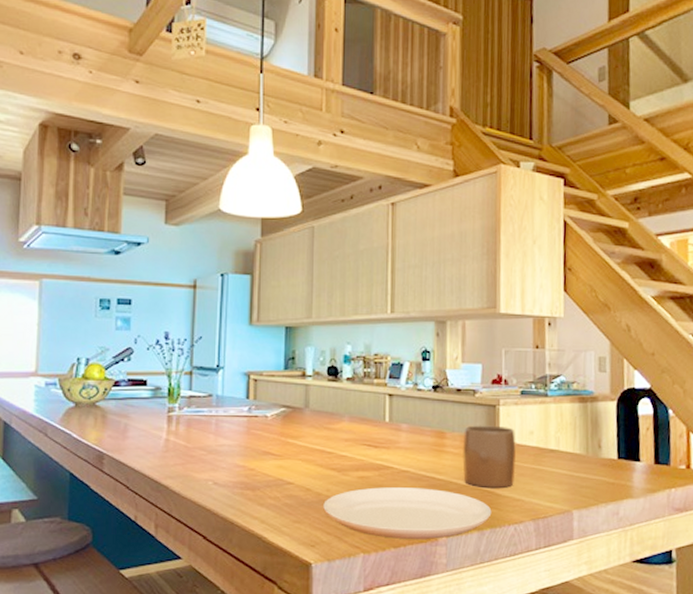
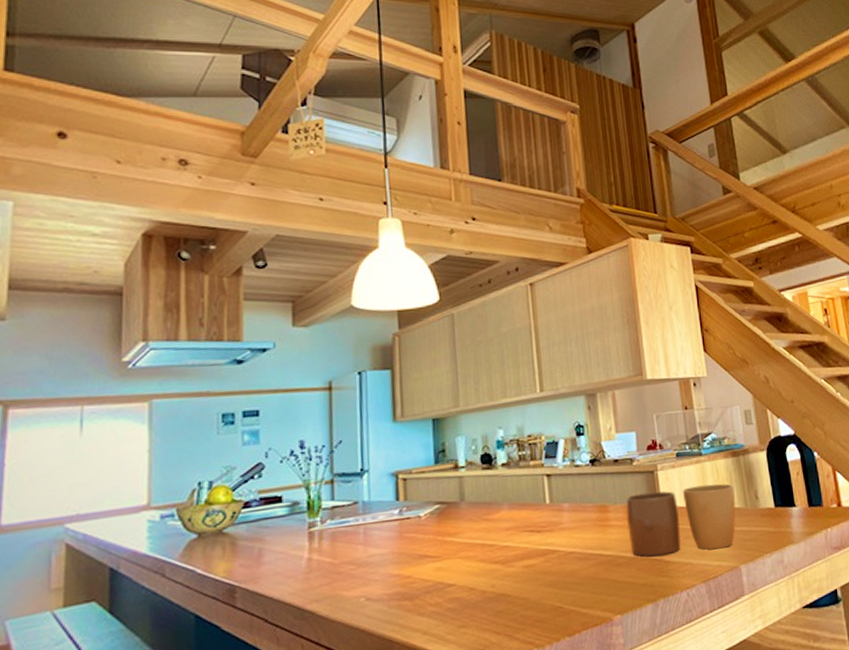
plate: present [323,487,492,539] -> none [489,566,663,628]
cup: none [523,426,577,491] -> present [683,483,736,550]

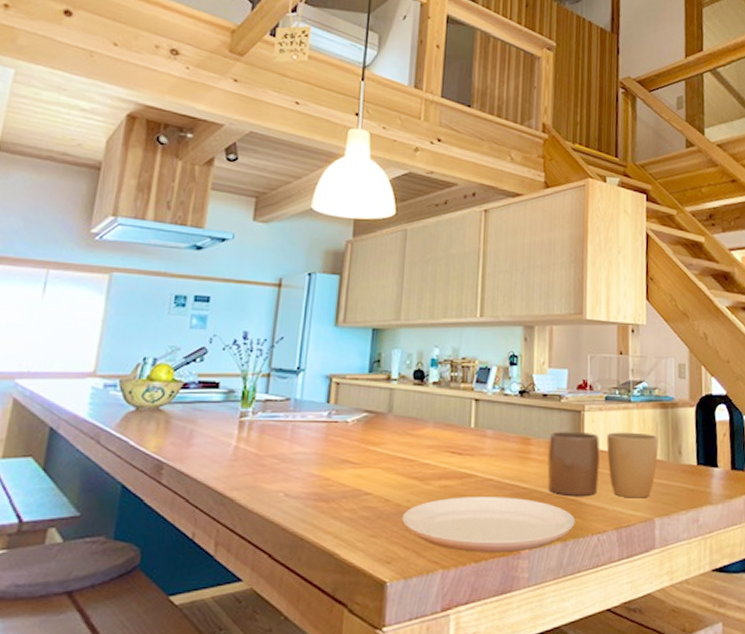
plate: none [489,566,663,628] -> present [402,497,576,552]

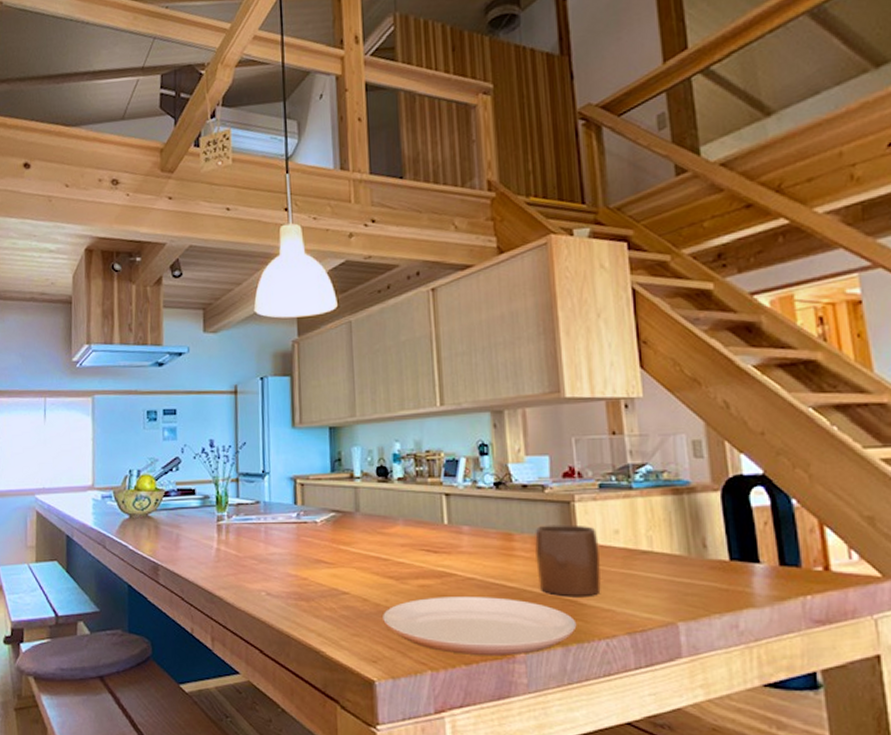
cup: present [606,432,658,498] -> none [606,524,675,599]

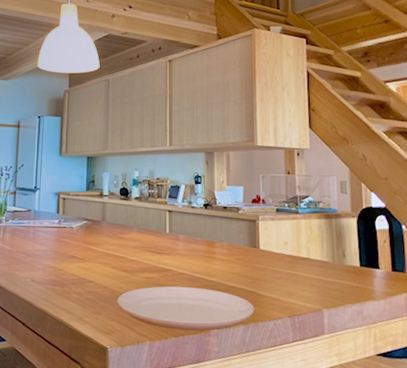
mug: present [534,524,601,596] -> none [228,236,273,289]

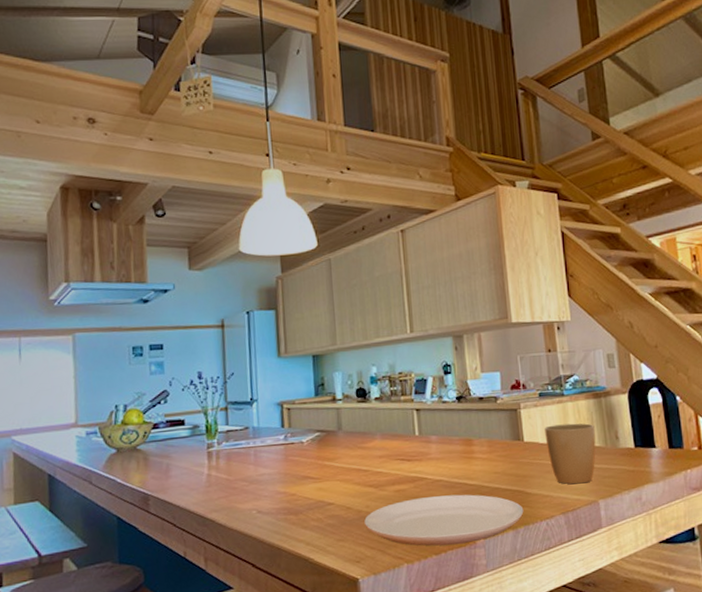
cup: none [279,238,324,293] -> present [545,423,596,485]

